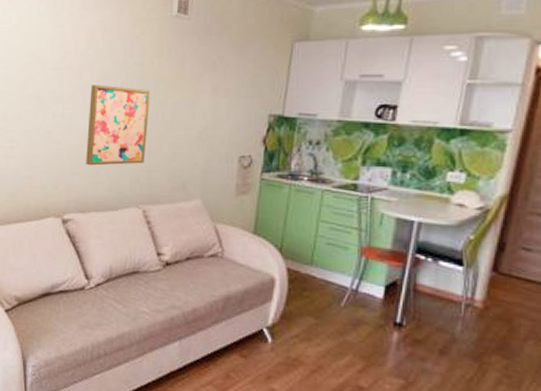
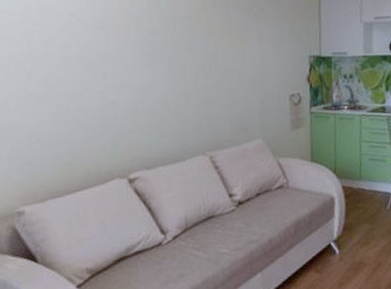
wall art: present [86,85,151,166] -> none [140,41,205,122]

